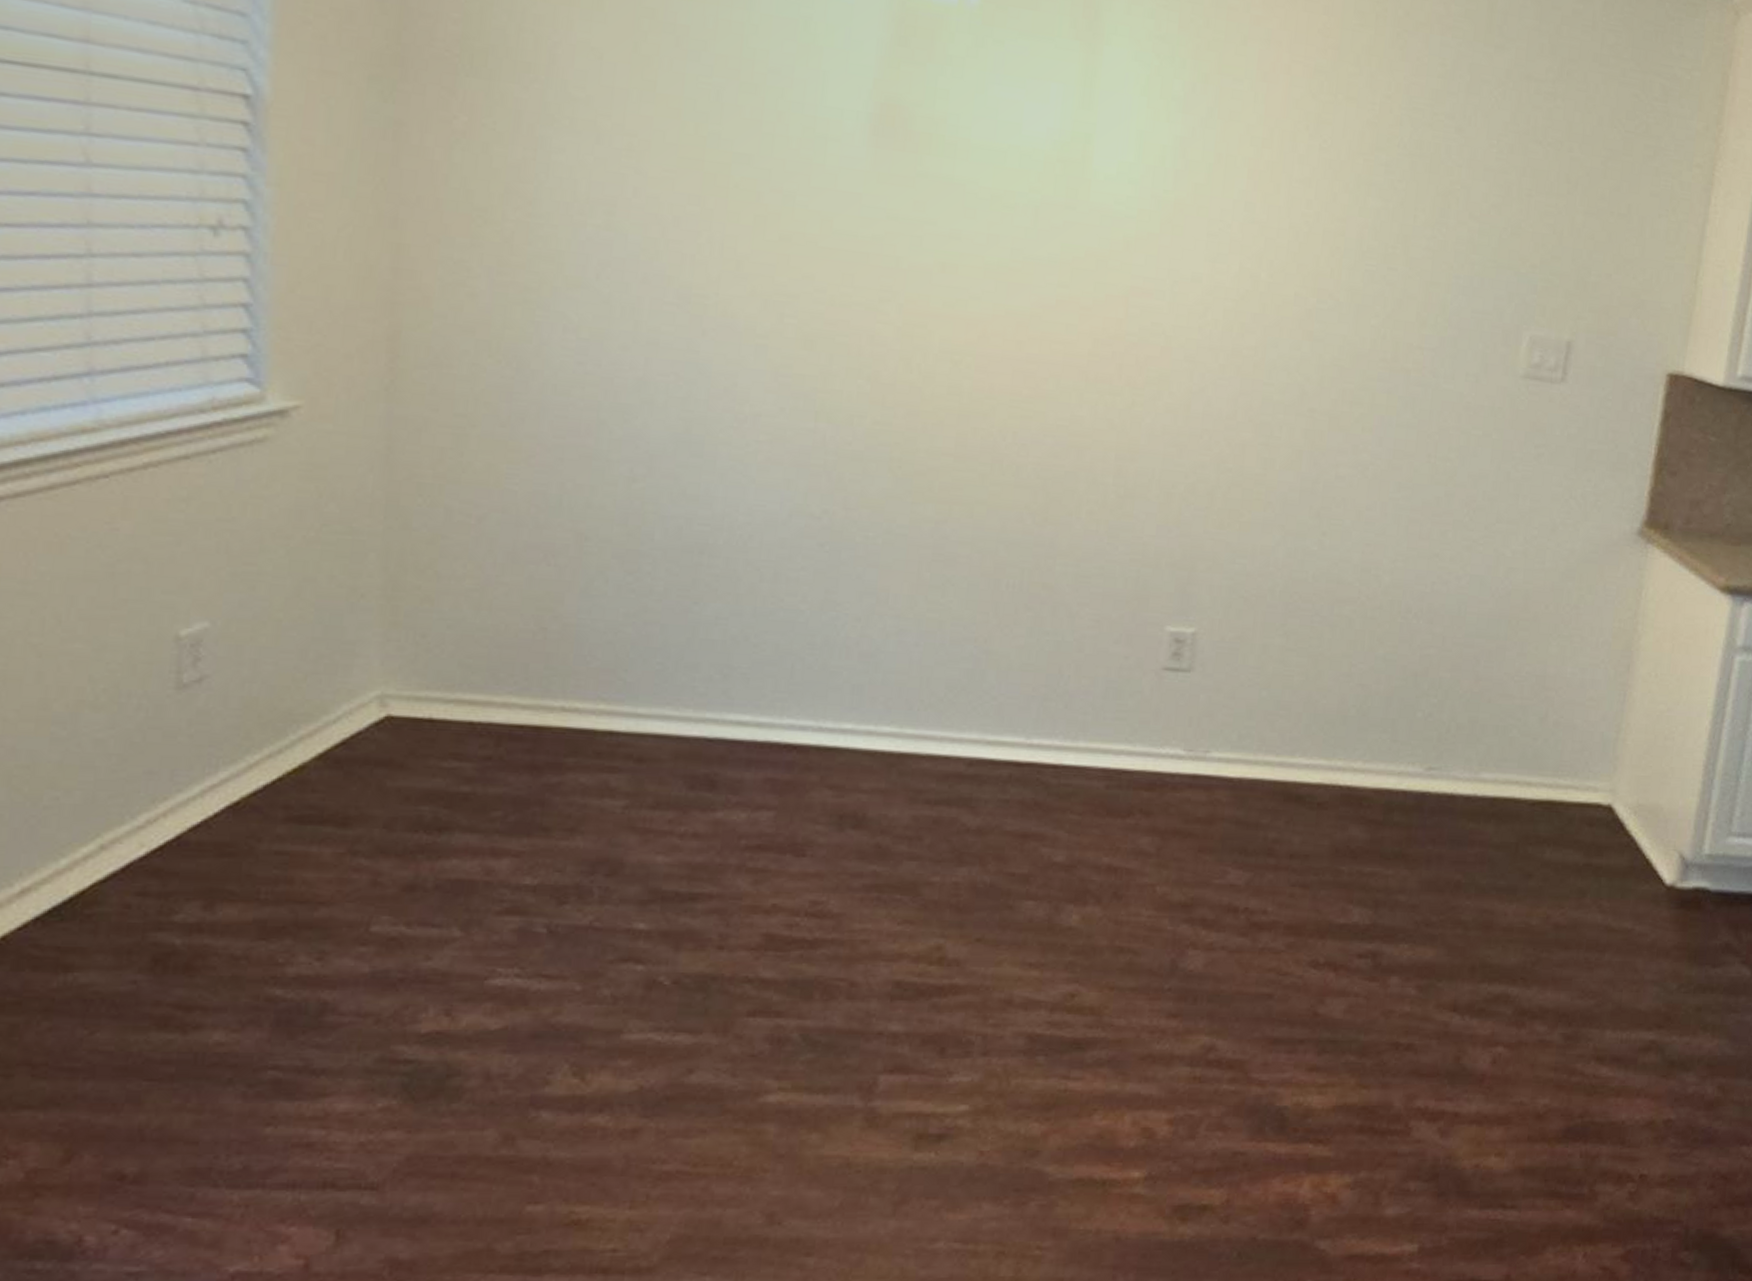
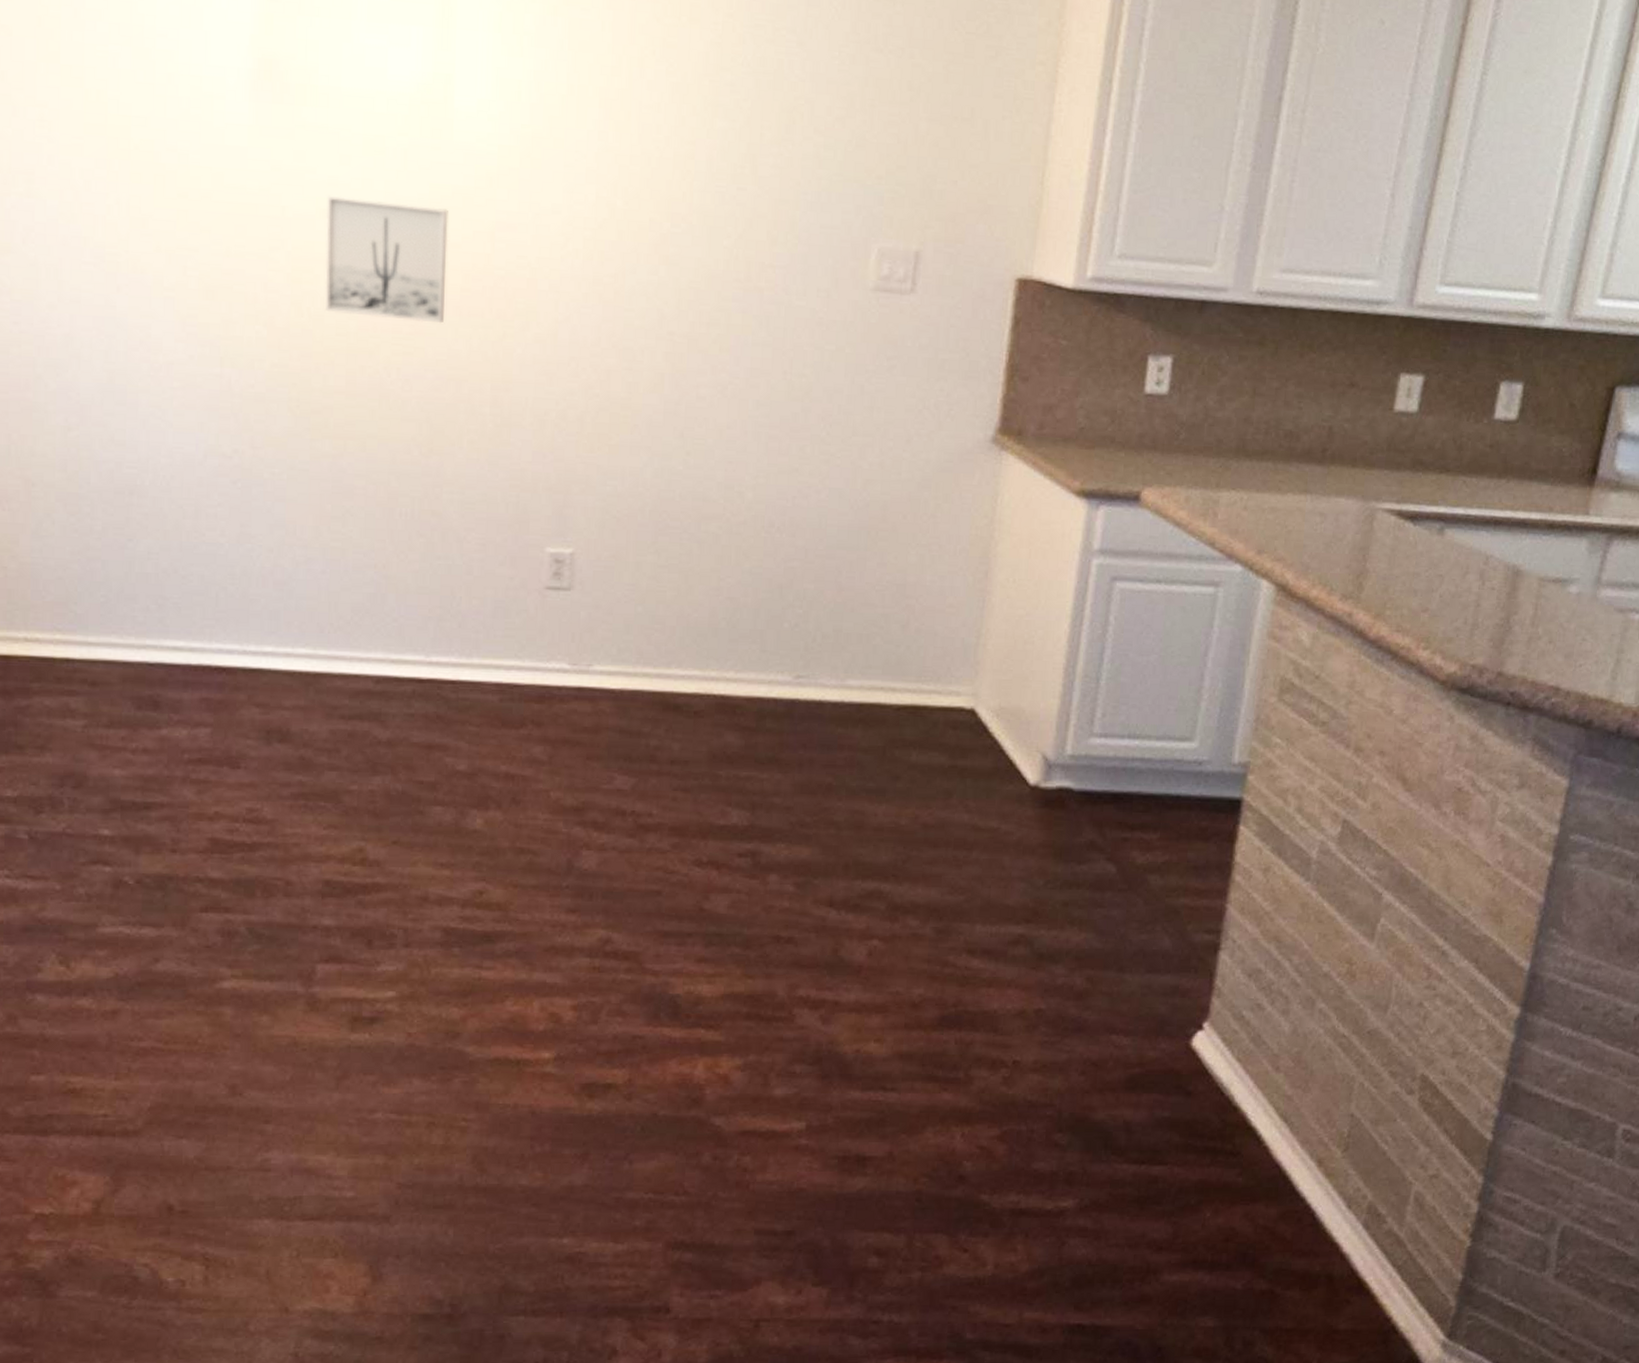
wall art: none [938,248,1080,388] -> present [325,195,448,324]

